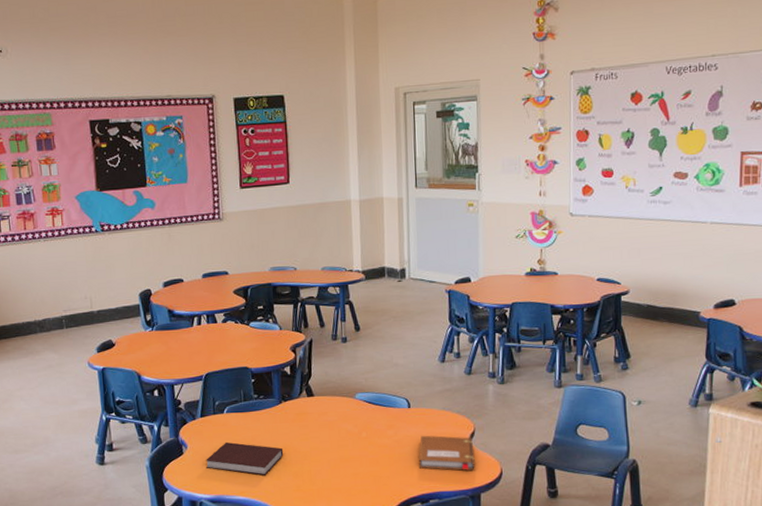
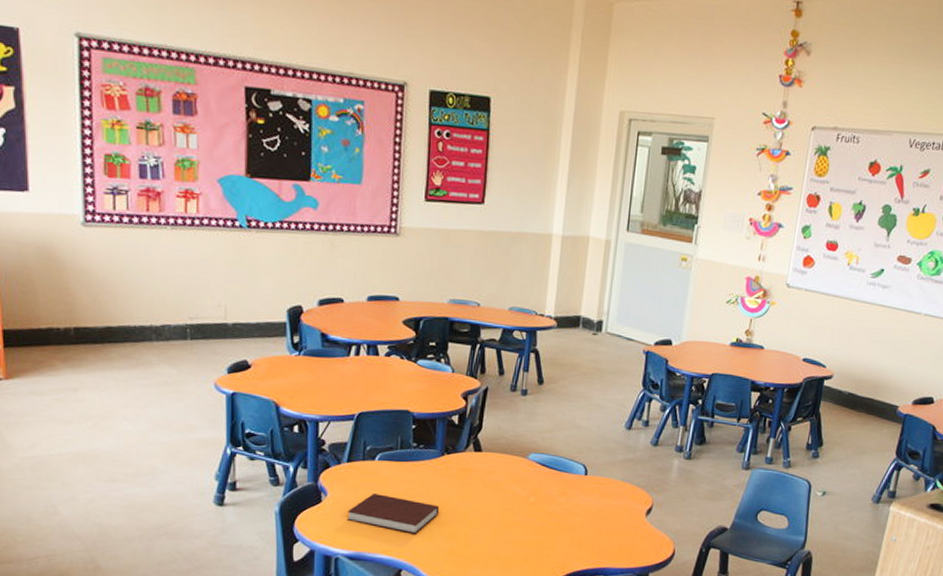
notebook: present [418,435,475,471] -> none [587,506,649,548]

